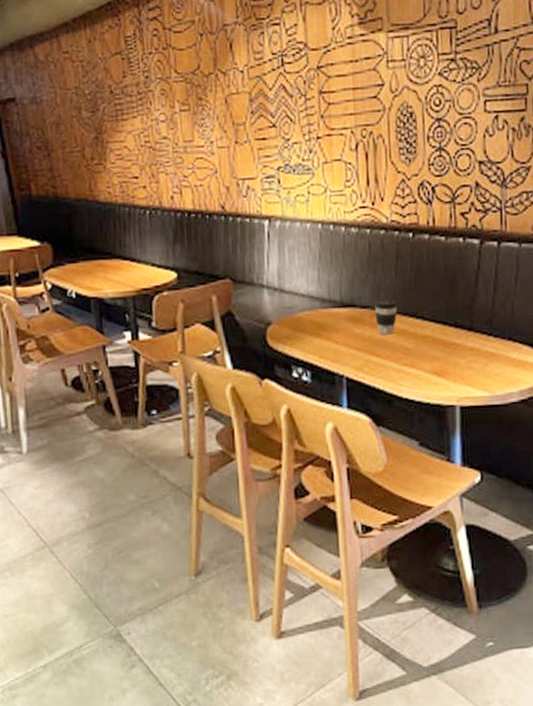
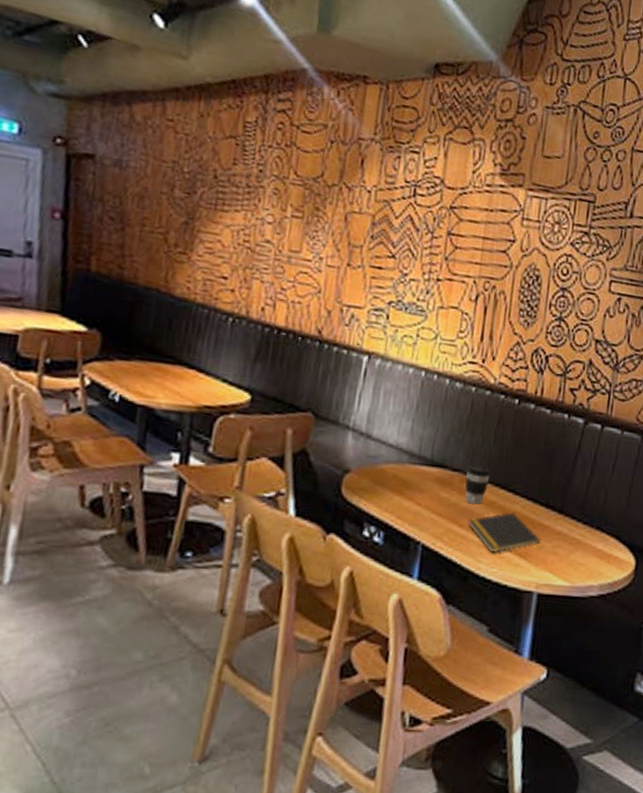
notepad: none [384,337,455,375] -> present [468,512,541,553]

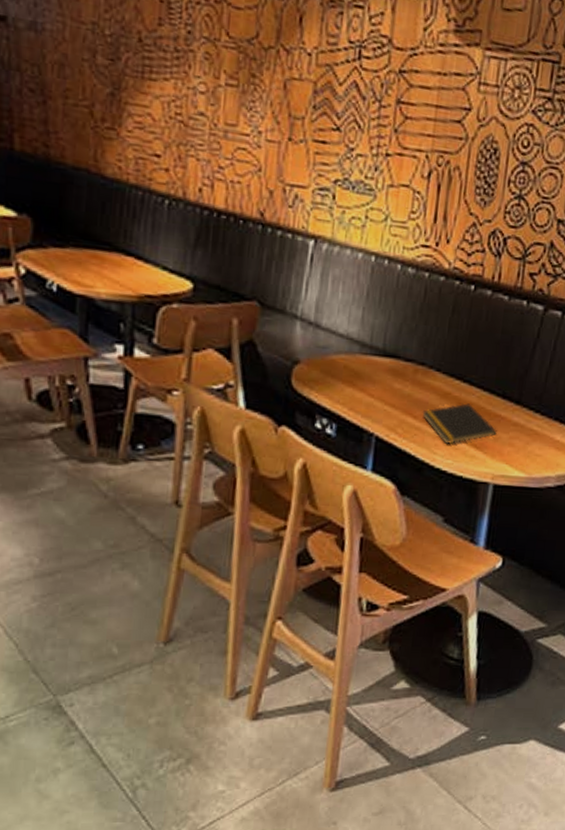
coffee cup: present [465,464,492,505] -> none [418,354,447,396]

